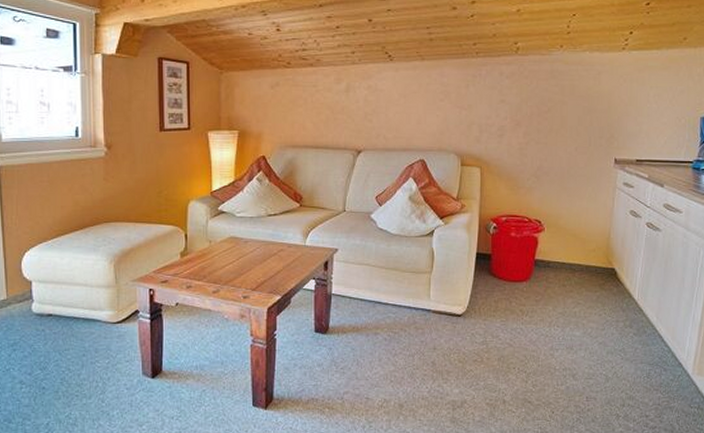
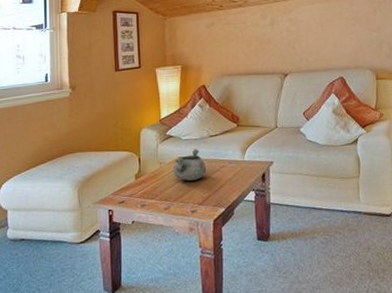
decorative bowl: none [224,228,262,263] -> present [173,149,206,181]

